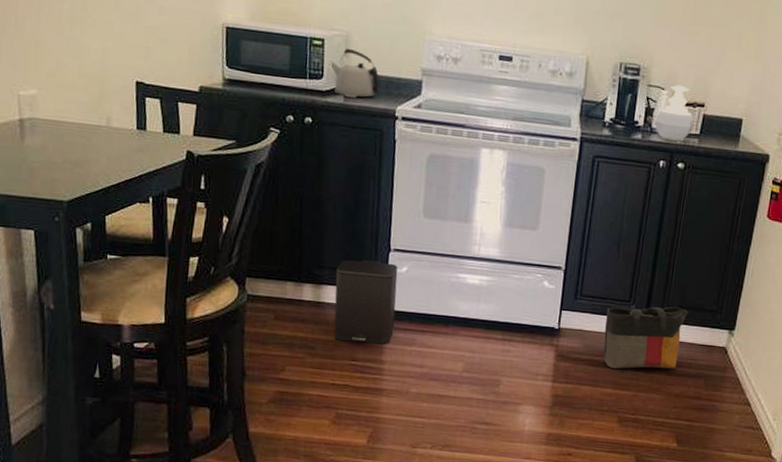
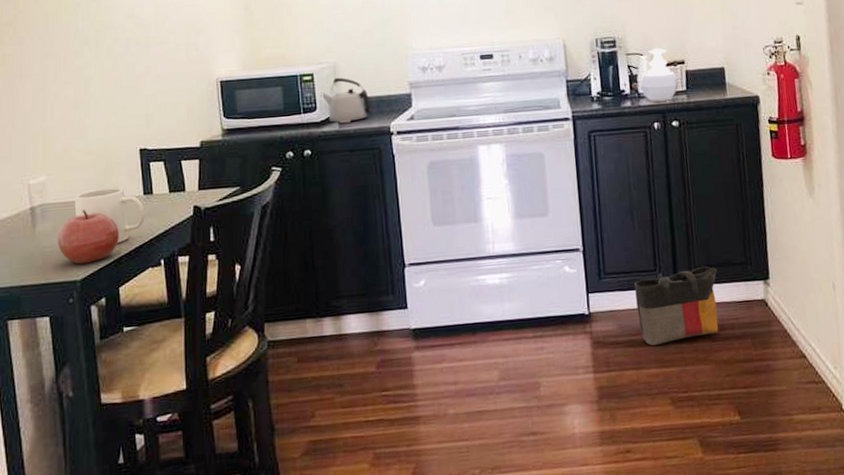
fruit: none [45,131,110,187] -> present [57,208,120,265]
mug: none [64,113,137,173] -> present [74,187,145,243]
pedal bin: present [334,259,398,344] -> none [354,279,421,373]

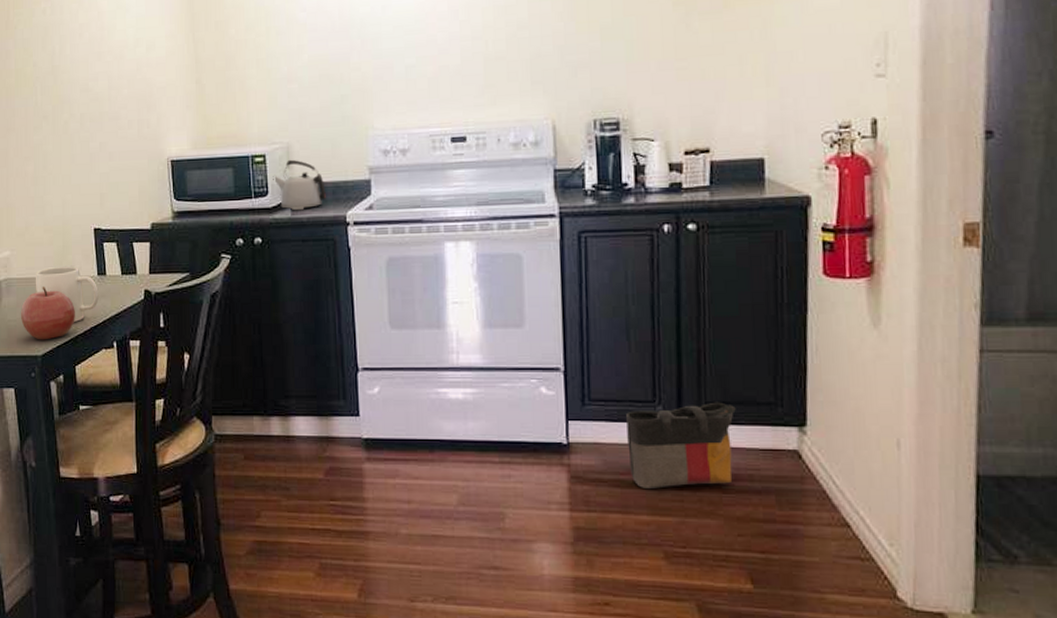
soap dispenser: present [640,47,679,102] -> none [648,131,700,199]

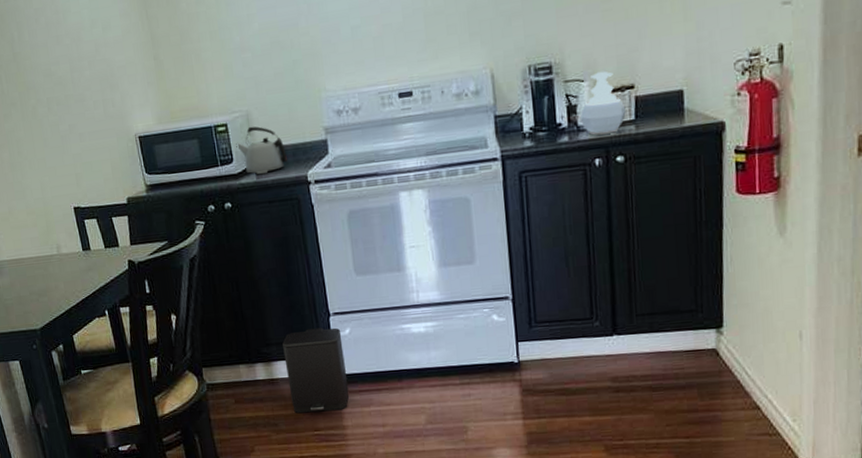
fruit: present [20,285,76,340] -> none [15,265,67,315]
mug: present [35,266,99,322] -> none [24,244,87,295]
pedal bin: none [303,383,373,479] -> present [282,327,349,414]
tote bag: present [626,402,736,490] -> none [568,313,663,395]
soap dispenser: none [648,131,700,199] -> present [579,70,626,136]

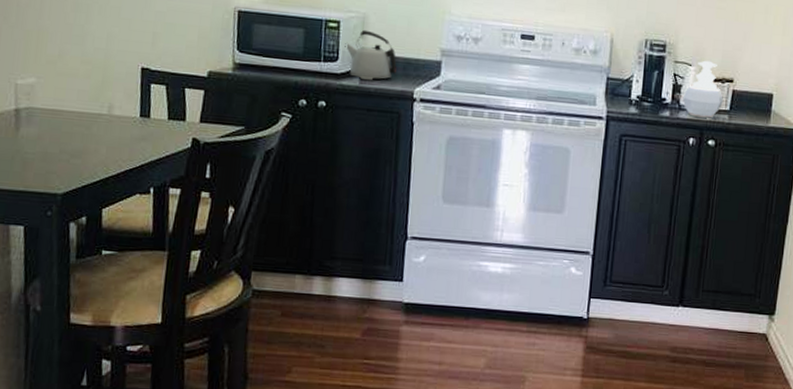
pedal bin: present [282,327,349,414] -> none [345,248,416,340]

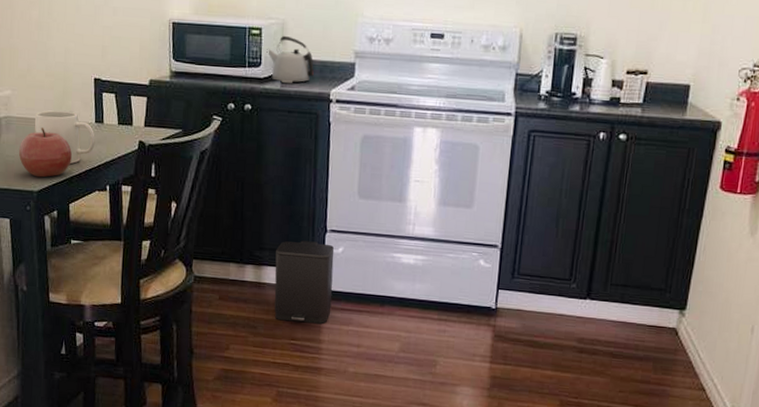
fruit: none [40,120,110,178] -> present [18,127,73,178]
mug: none [63,102,139,163] -> present [34,110,95,164]
pedal bin: none [345,248,416,340] -> present [274,240,335,324]
soap dispenser: present [682,60,723,118] -> none [593,52,636,112]

